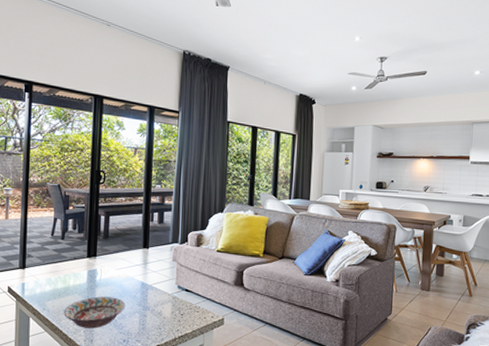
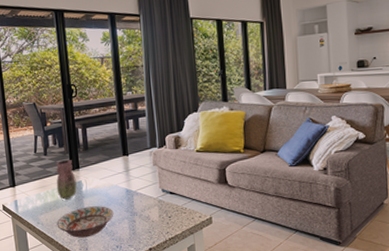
vase: none [69,245,91,287] -> present [56,159,77,200]

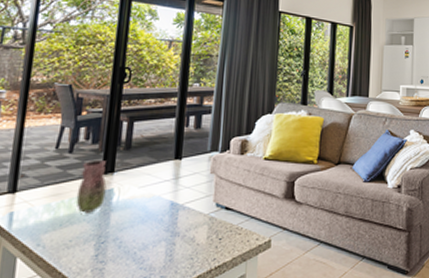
decorative bowl: present [57,206,114,238] -> none [65,223,149,267]

